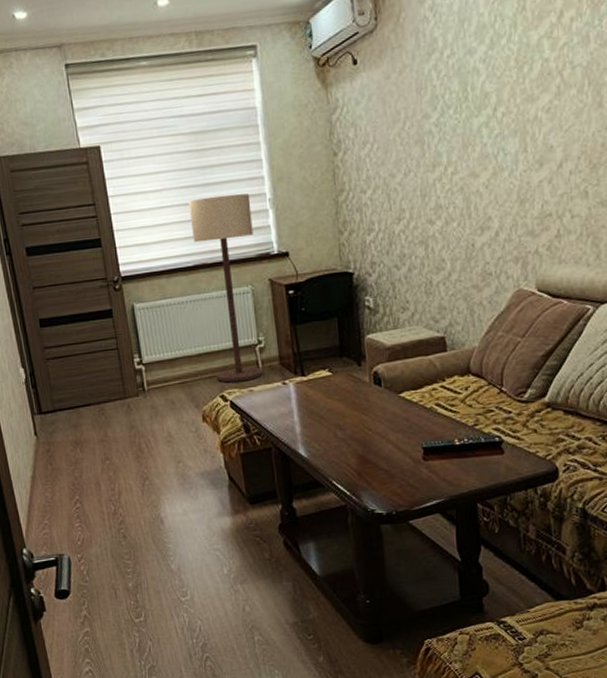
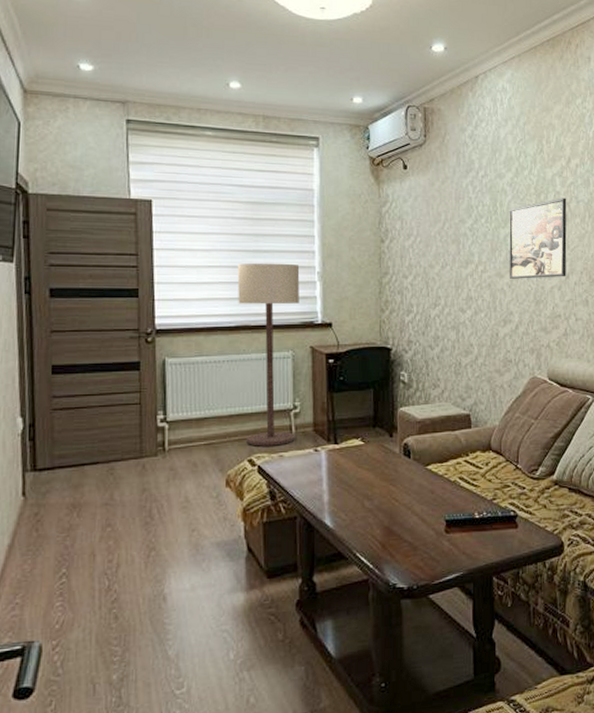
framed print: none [483,65,559,178] -> present [508,198,567,279]

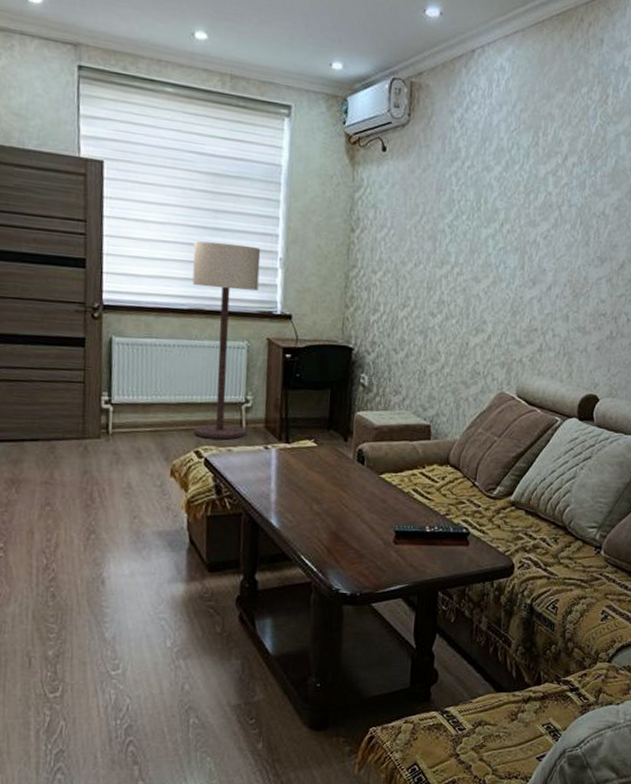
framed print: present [508,198,567,279] -> none [486,199,559,288]

